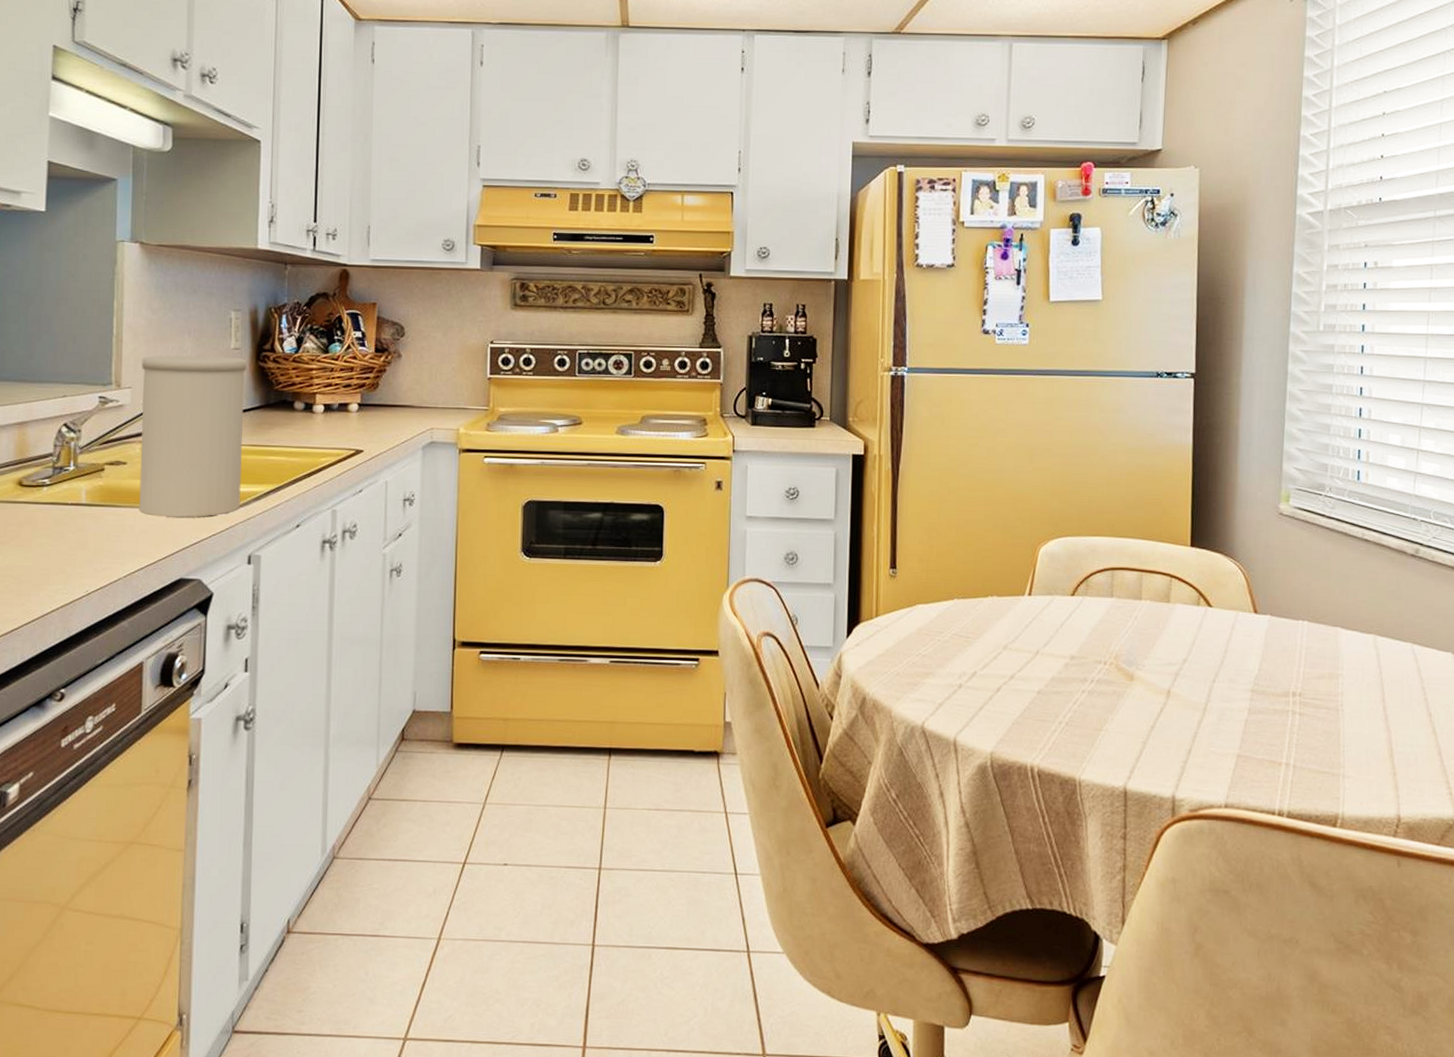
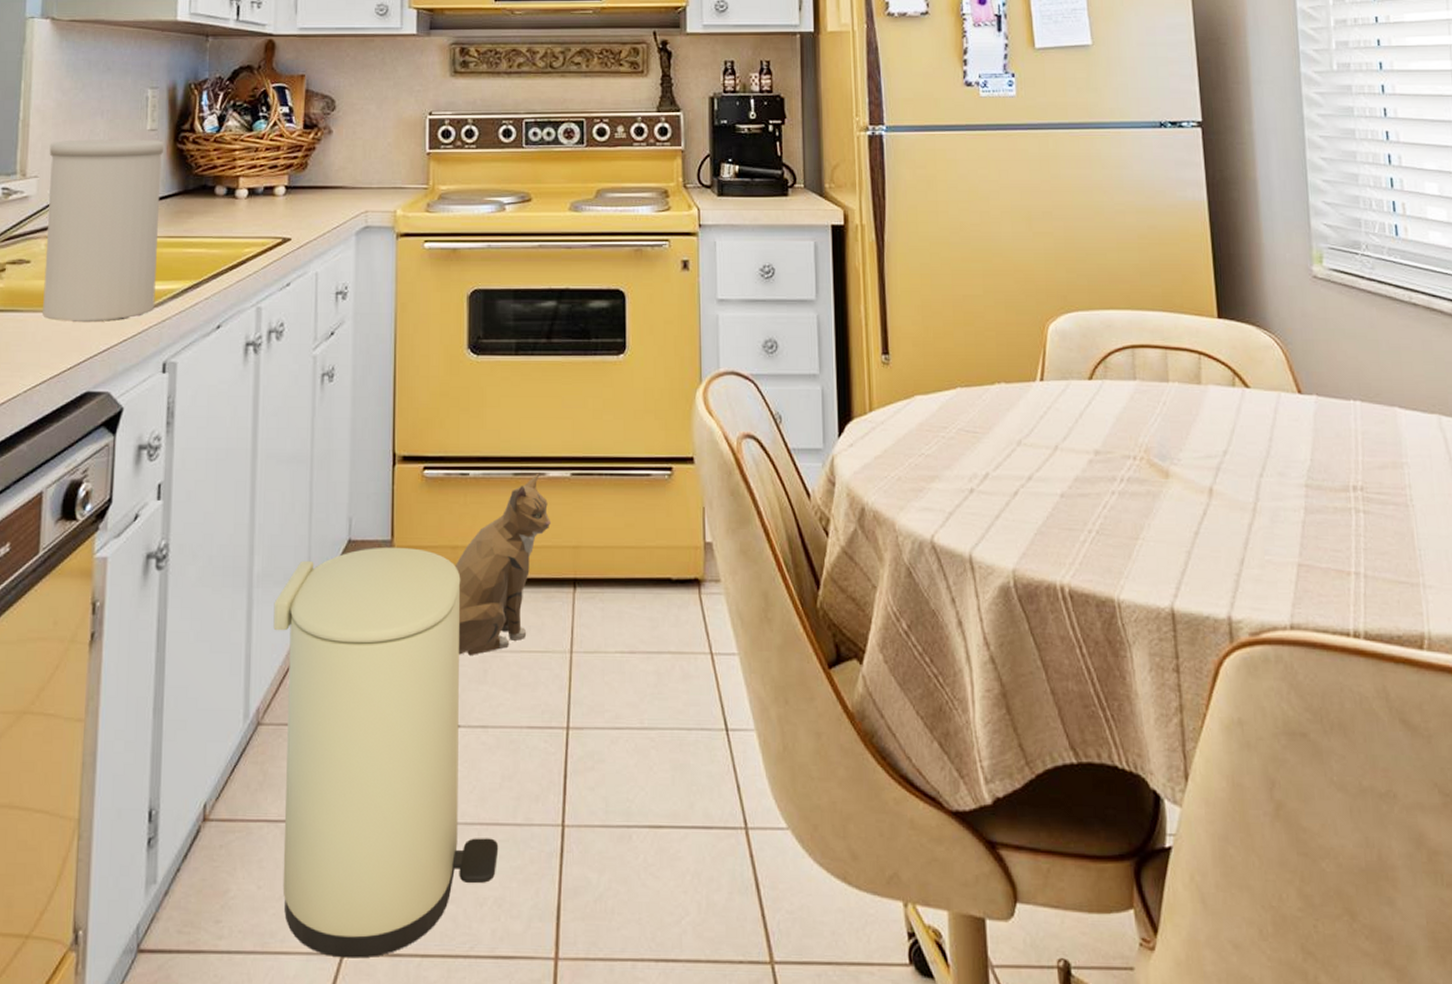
pedal bin: none [347,717,538,1043] -> present [273,547,499,959]
cat: none [506,659,592,808] -> present [454,473,552,655]

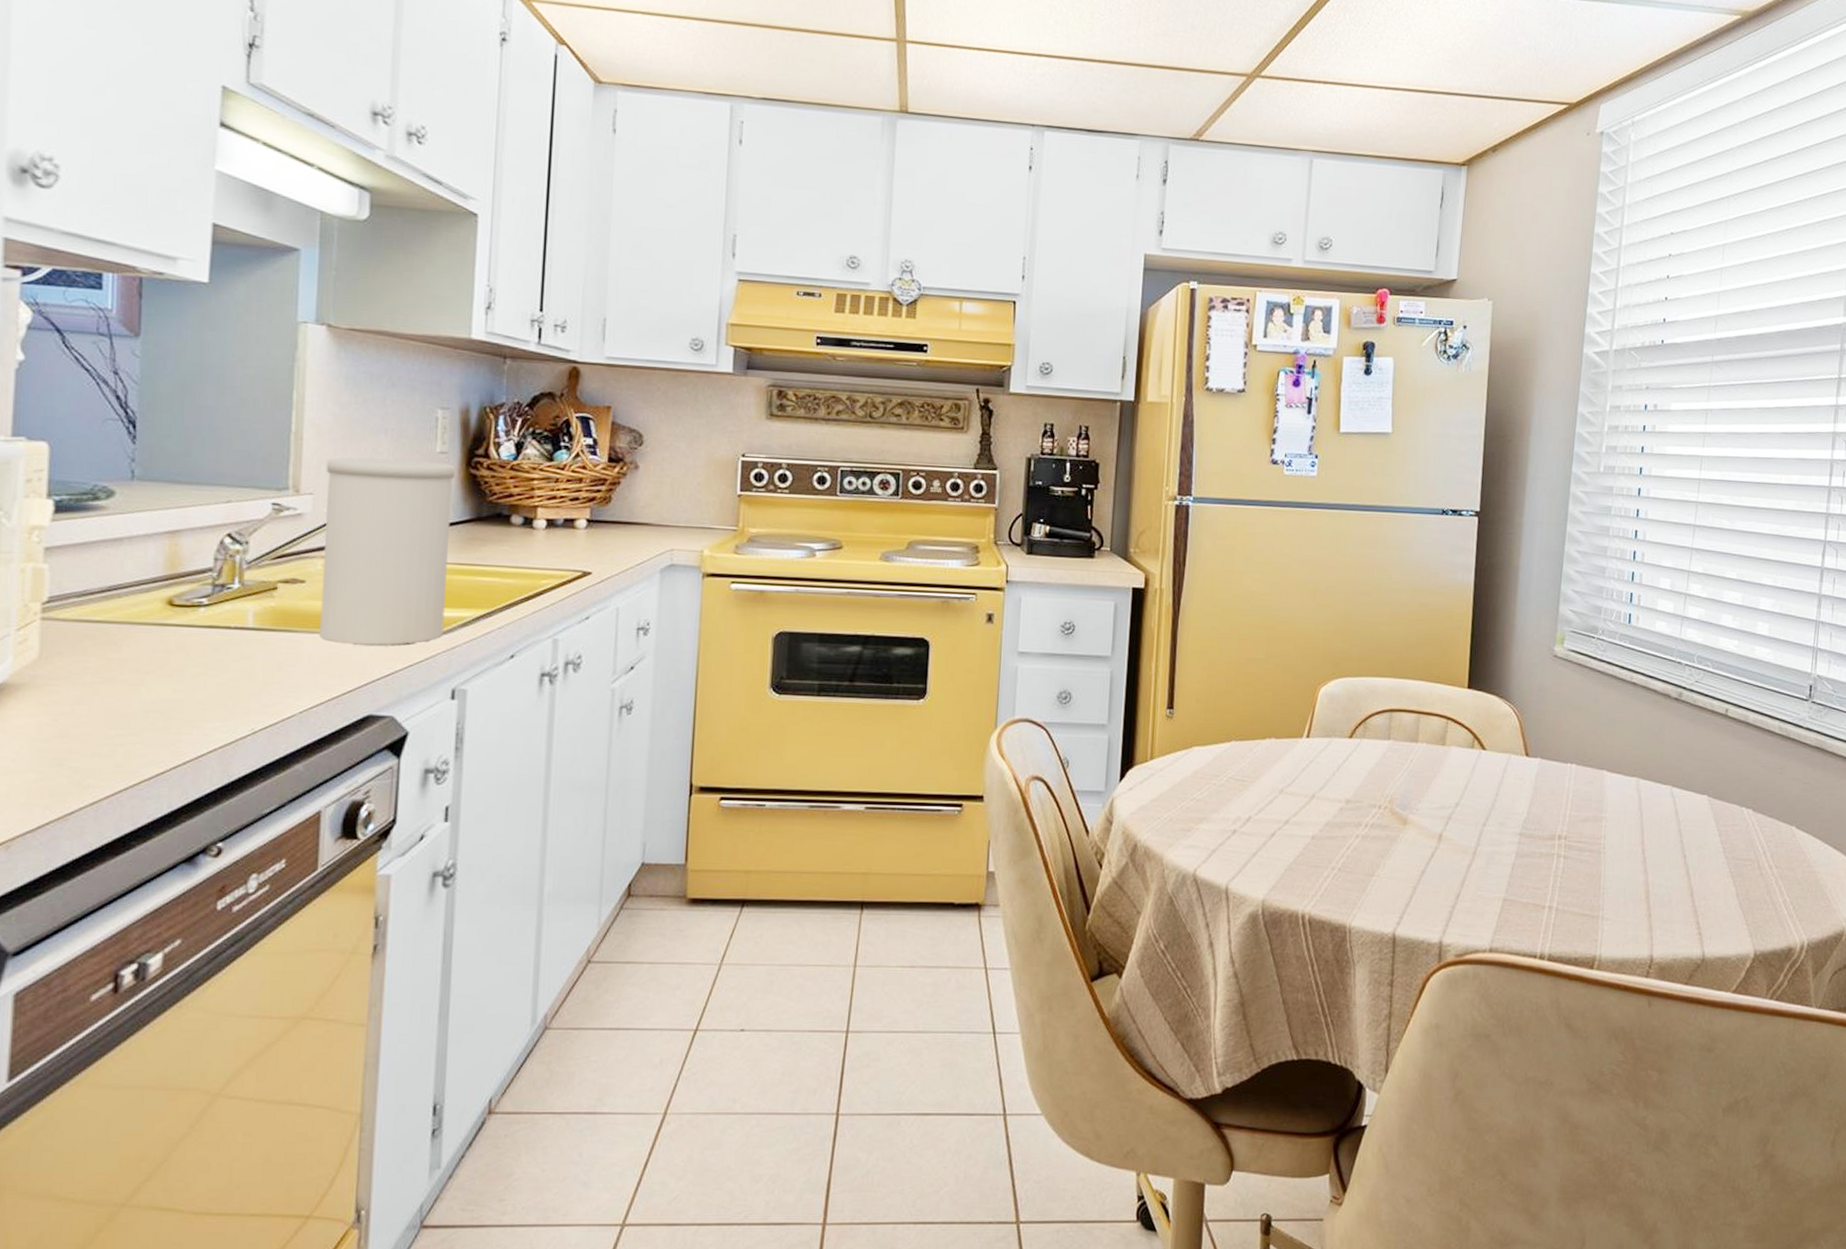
pedal bin: present [273,547,499,959] -> none [563,870,776,1228]
cat: present [454,473,552,655] -> none [746,806,844,968]

